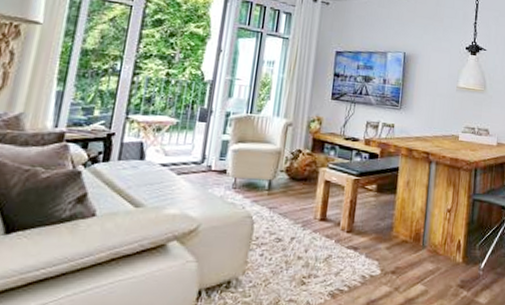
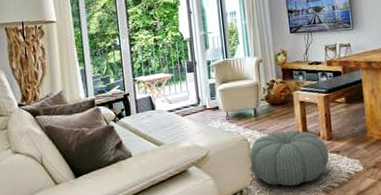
pouf: none [246,212,346,283] -> present [248,130,330,186]

